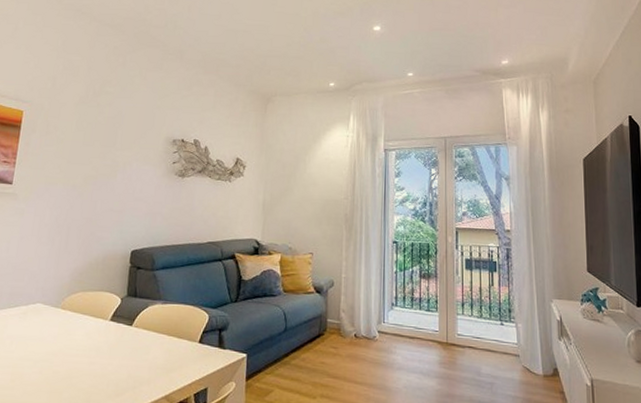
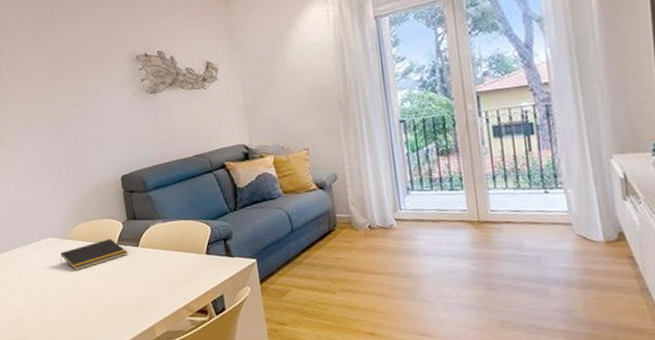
notepad: none [44,313,120,344] -> present [60,238,128,271]

